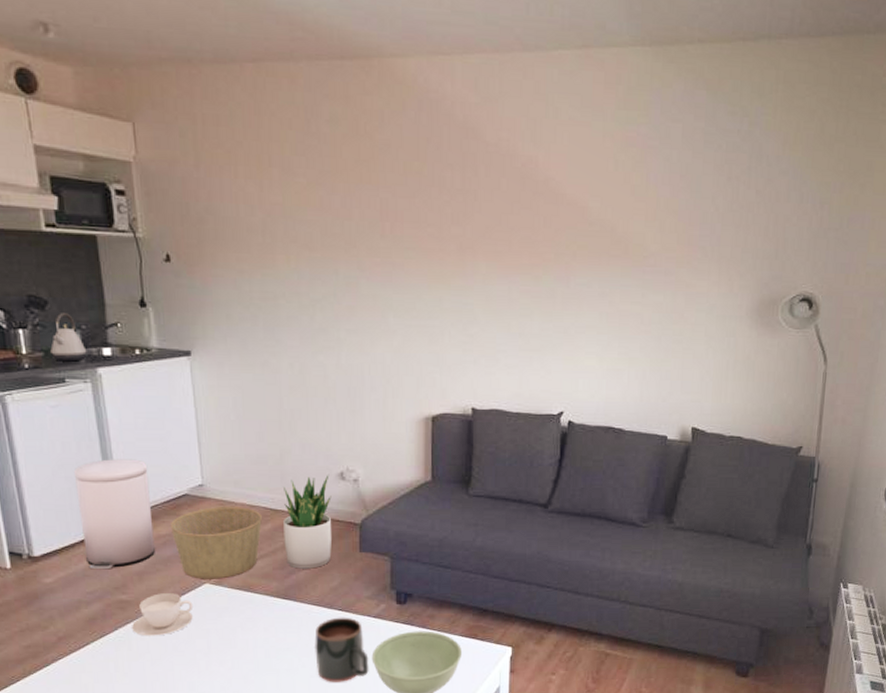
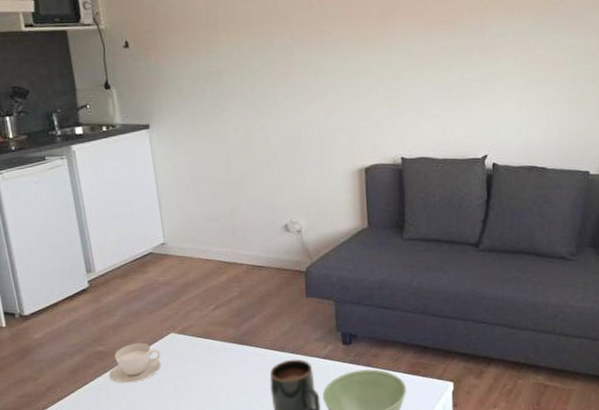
kettle: present [50,313,87,362] -> none [32,100,63,142]
pedal bin: present [73,459,156,570] -> none [55,224,127,325]
basket: present [170,507,262,579] -> none [138,261,218,329]
planter: present [283,474,332,569] -> none [235,227,281,316]

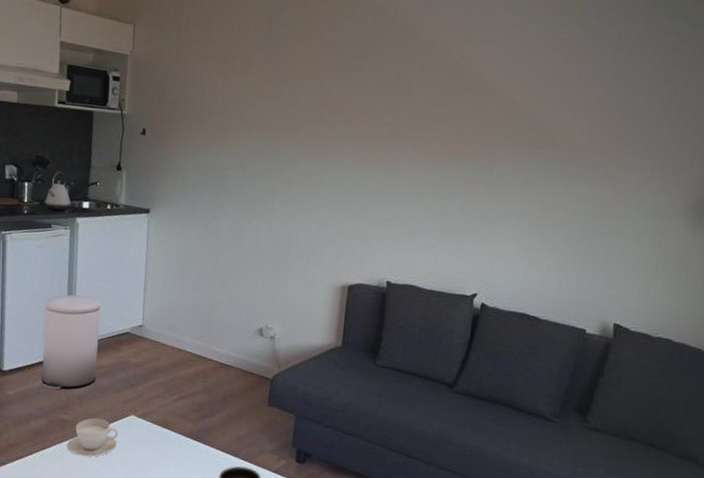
kettle: none [32,100,63,142] -> present [45,171,71,212]
pedal bin: none [55,224,127,325] -> present [41,294,102,391]

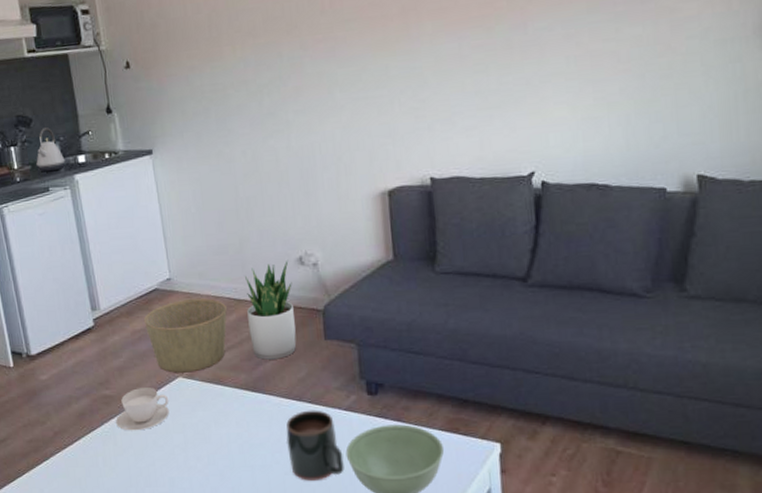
pedal bin: present [41,294,102,391] -> none [59,257,133,366]
basket: none [110,346,187,413] -> present [143,298,227,373]
planter: none [202,328,250,416] -> present [245,259,297,360]

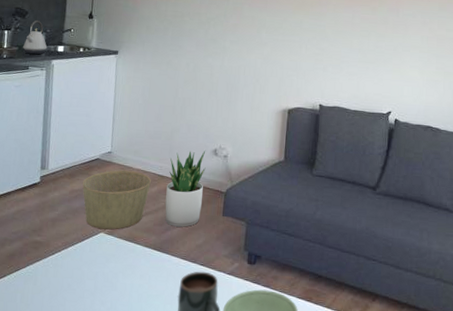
teacup: present [116,388,170,431] -> none [40,238,89,274]

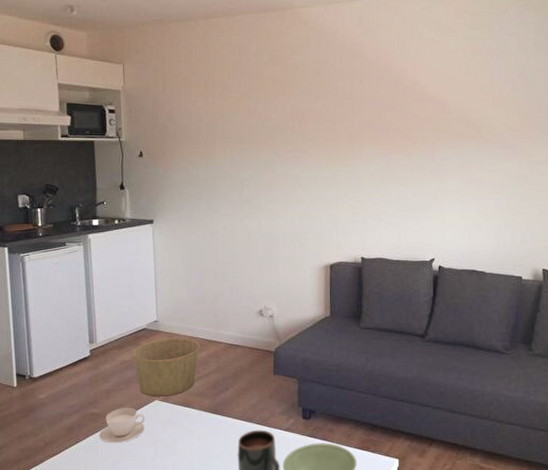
kettle: present [23,20,47,55] -> none [58,196,82,231]
teacup: none [40,238,89,274] -> present [99,408,146,443]
planter: present [165,150,206,227] -> none [216,311,253,389]

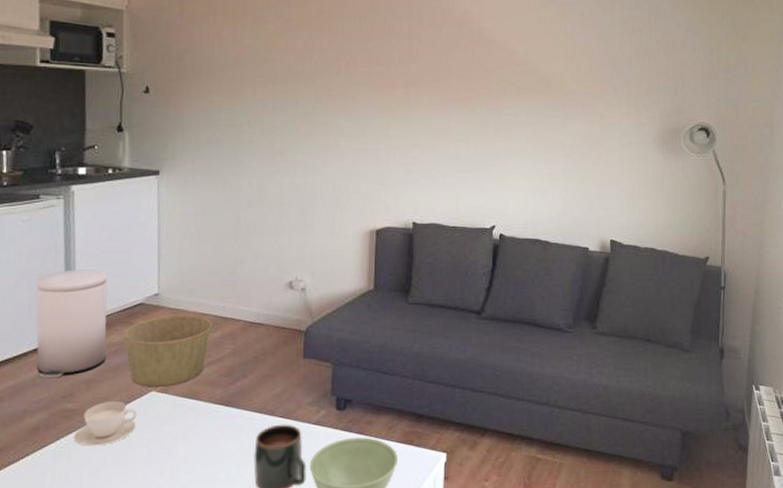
pedal bin: none [66,302,121,388] -> present [36,270,108,378]

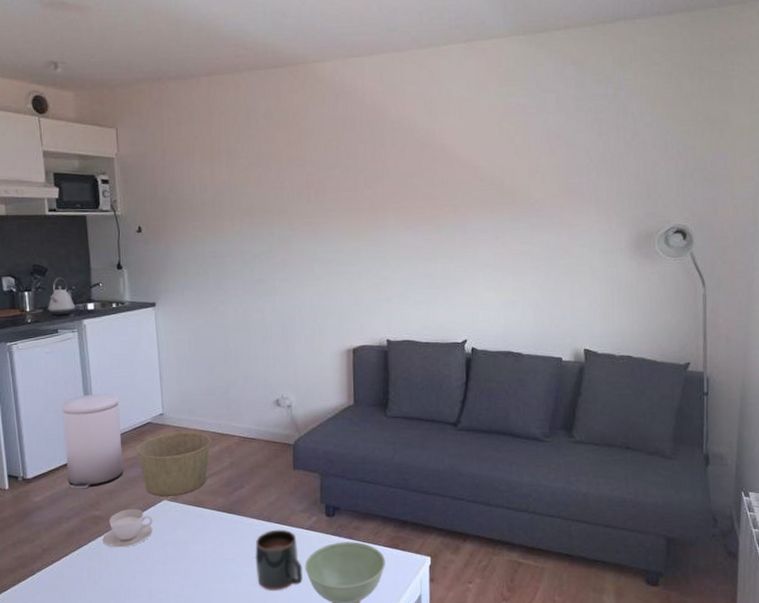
kettle: none [30,136,64,180] -> present [48,277,76,316]

